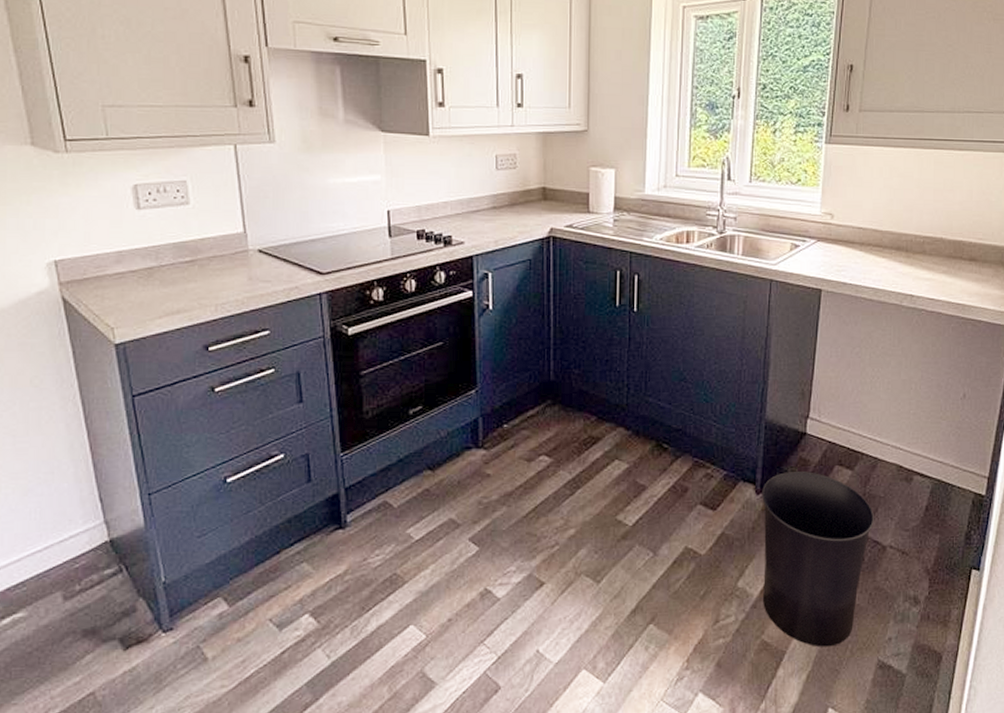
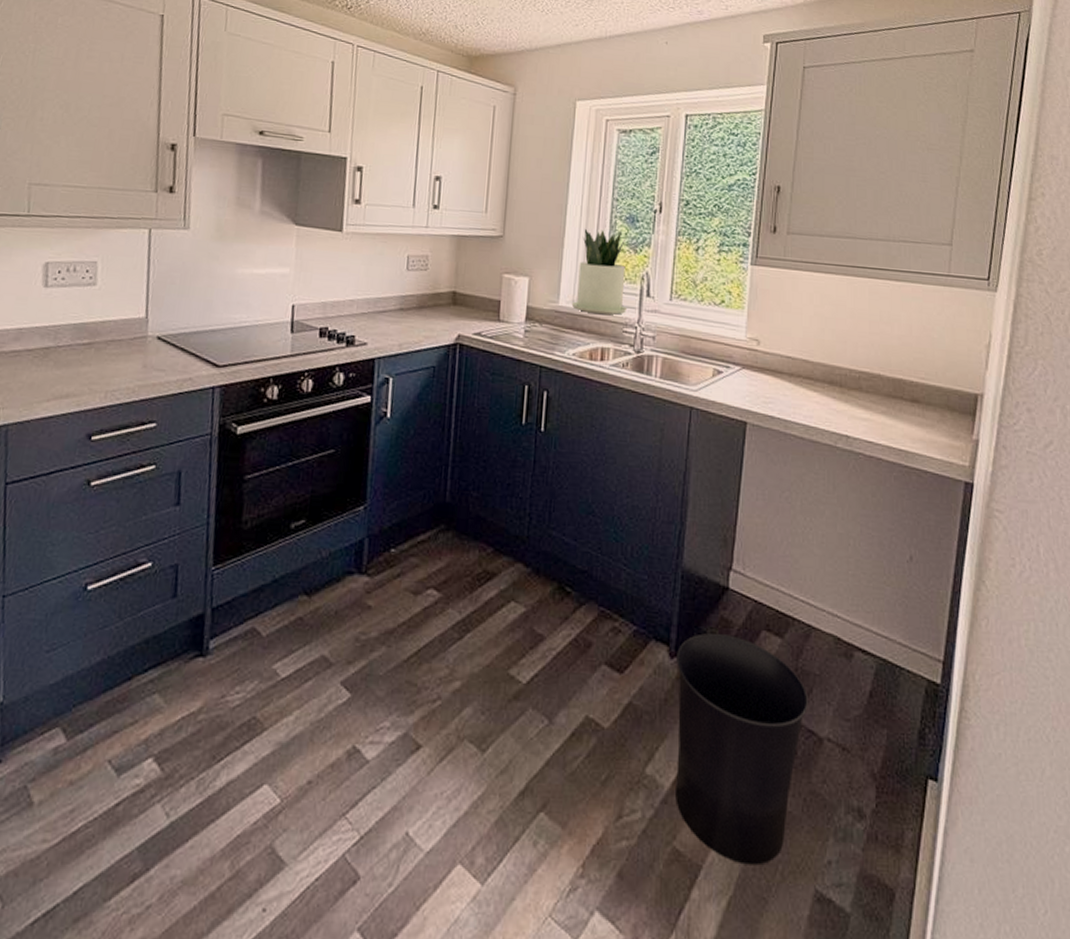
planter: none [656,117,710,200] -> present [571,228,628,315]

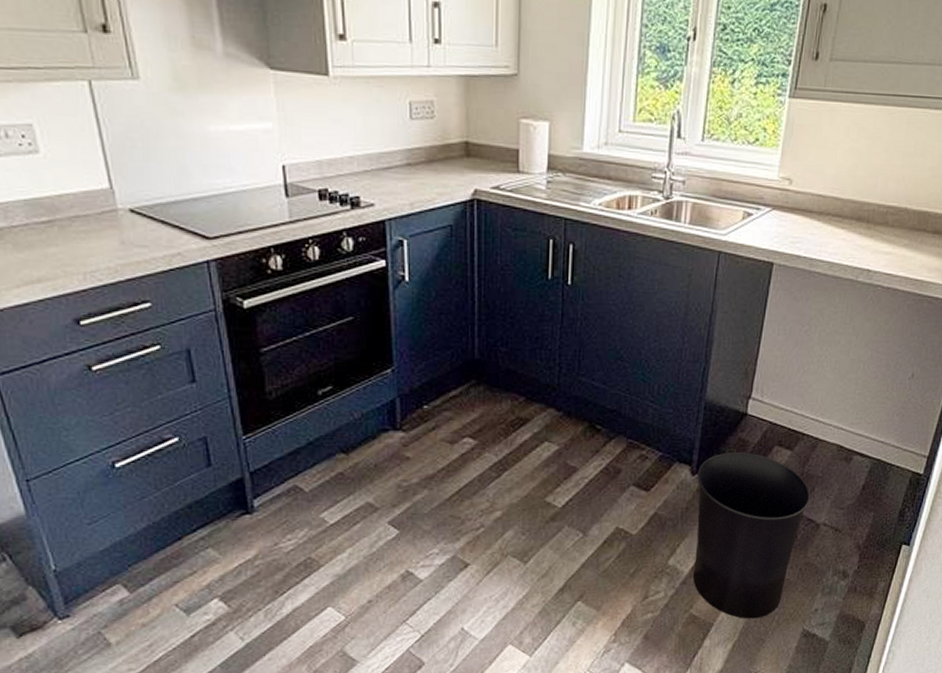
planter: present [571,228,628,315] -> none [596,61,657,160]

